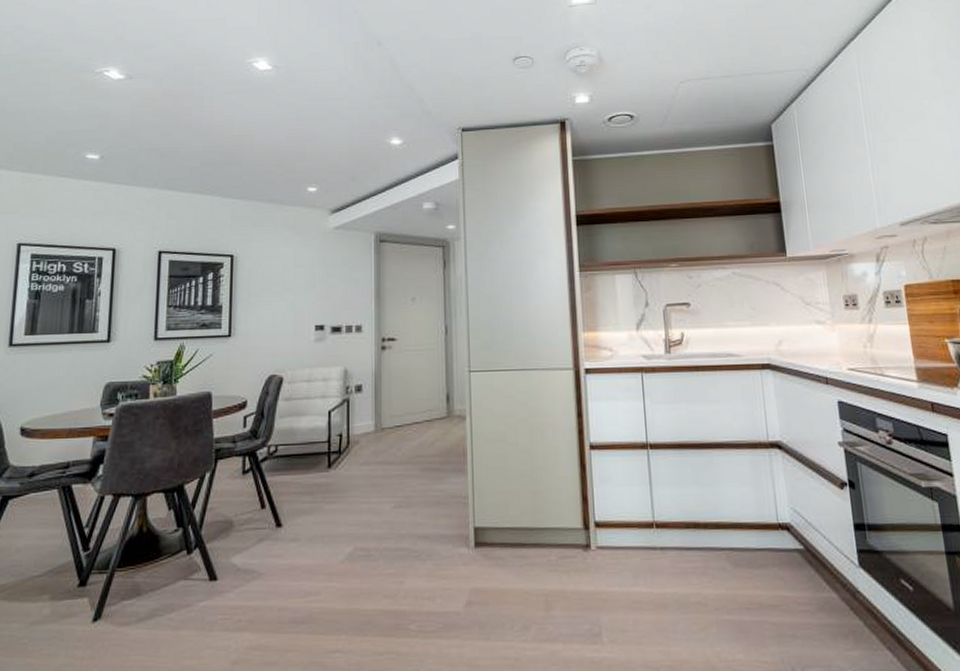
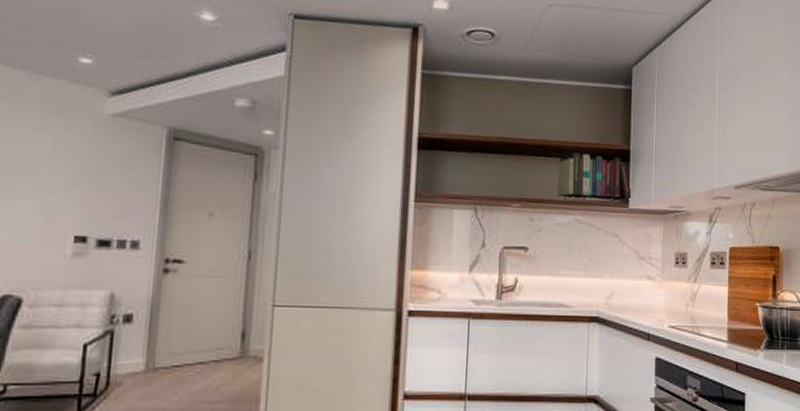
books: none [709,210,787,254] -> present [557,152,631,201]

